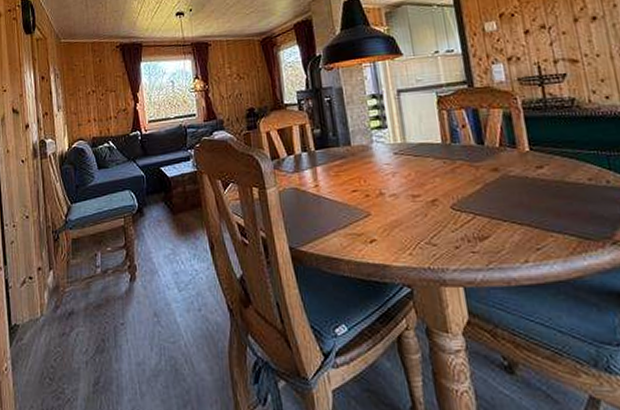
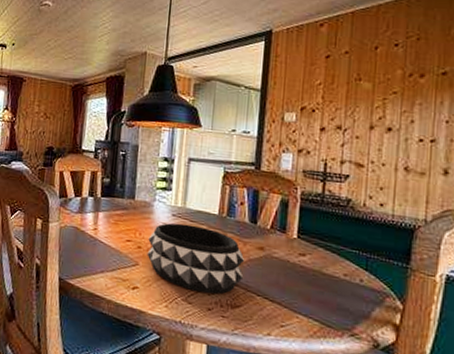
decorative bowl: none [375,159,485,232] -> present [147,223,245,295]

